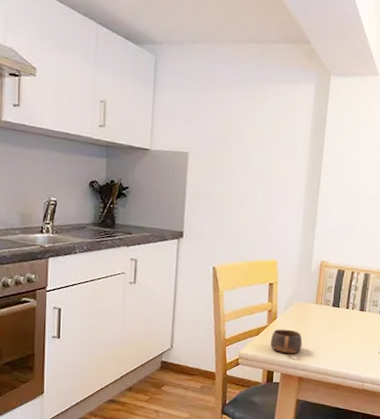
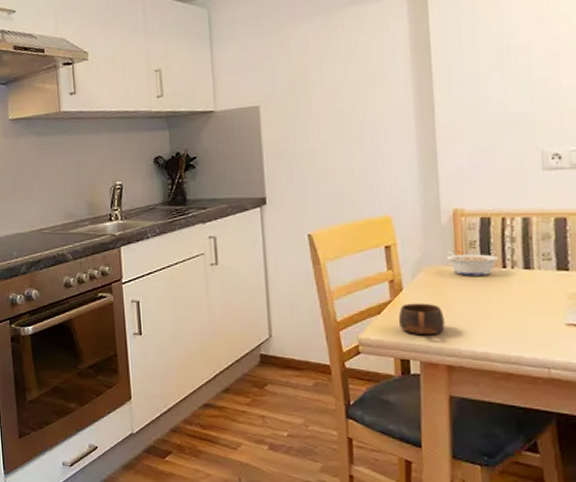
legume: none [310,292,345,313] -> present [445,251,499,276]

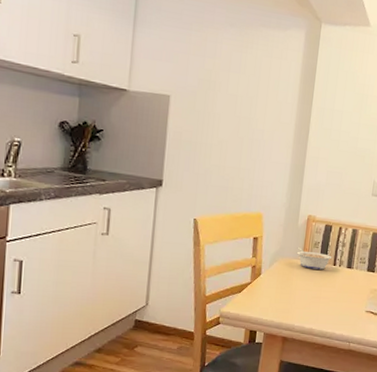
cup: present [398,303,445,335] -> none [253,286,288,313]

